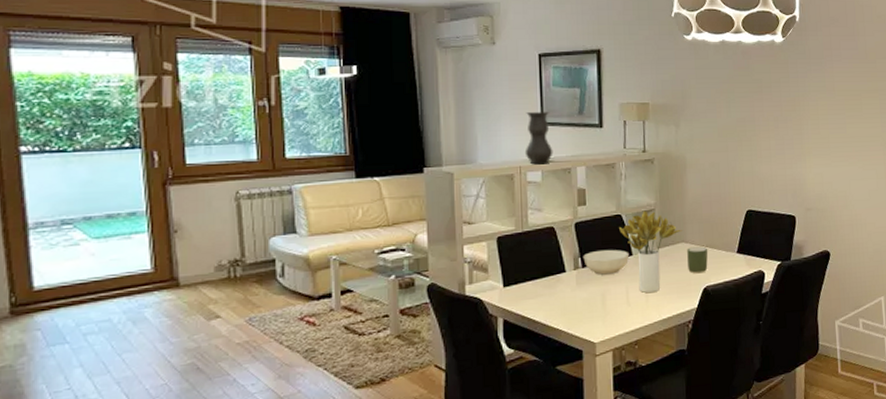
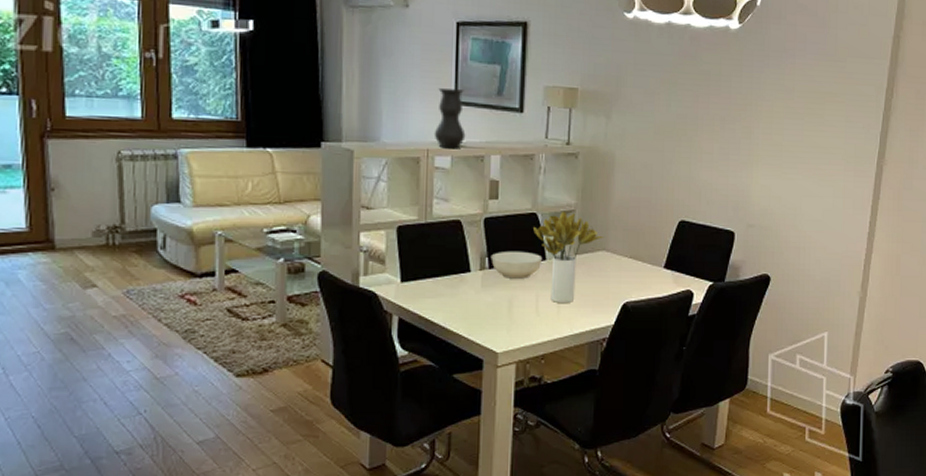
mug: present [687,246,708,274] -> none [607,257,632,287]

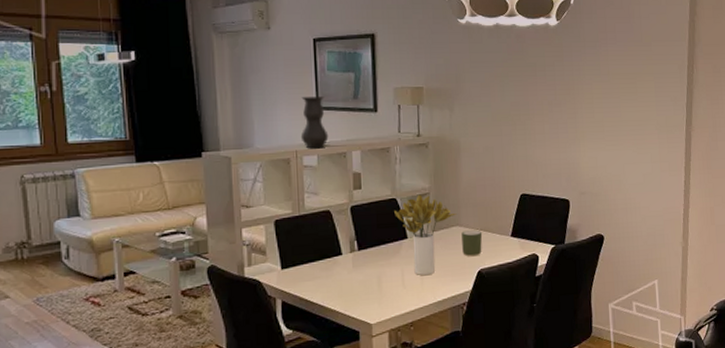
bowl: present [491,250,543,279] -> none [359,232,405,258]
mug: none [607,257,632,287] -> present [461,230,483,257]

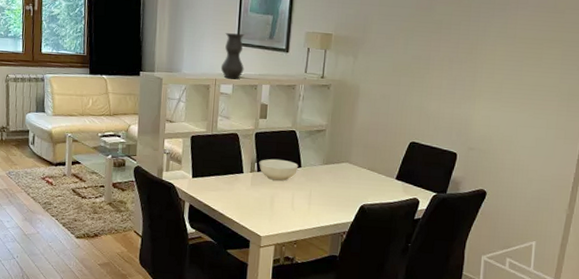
bowl: none [359,232,405,258] -> present [259,159,299,181]
flower bouquet: present [394,194,457,276] -> none [292,130,348,203]
mug: present [461,230,483,257] -> none [349,168,370,192]

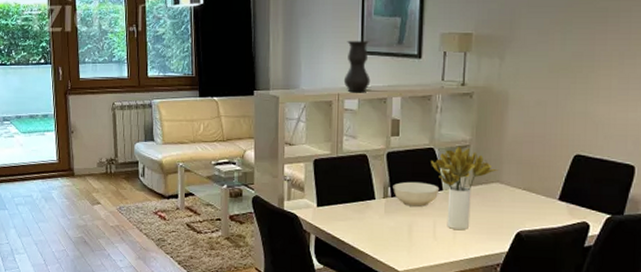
flower bouquet: none [292,130,348,203] -> present [431,146,498,231]

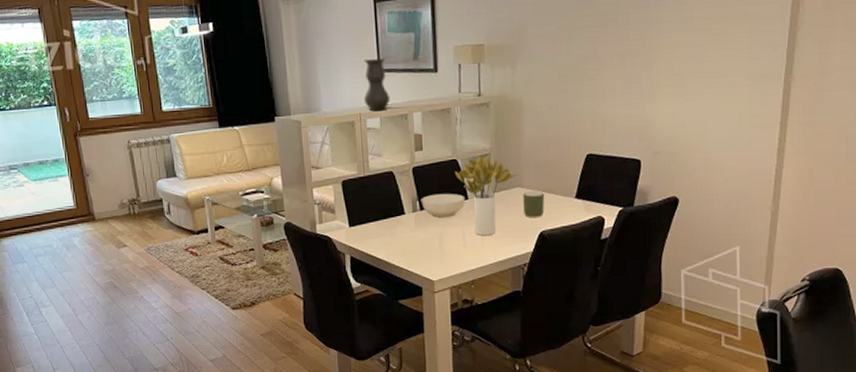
mug: none [501,188,526,217] -> present [523,191,545,218]

